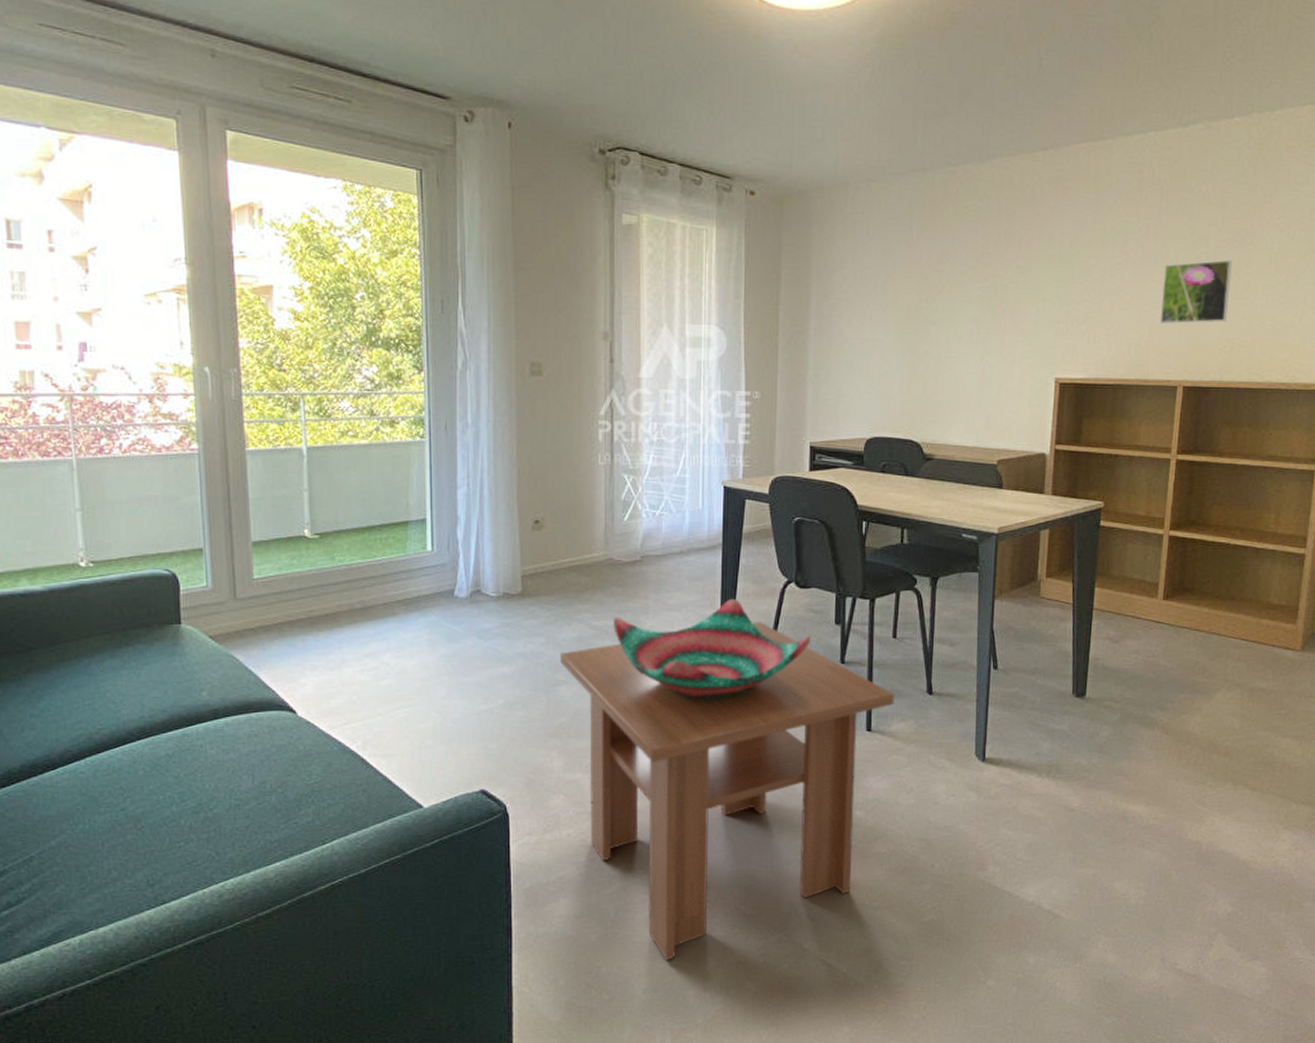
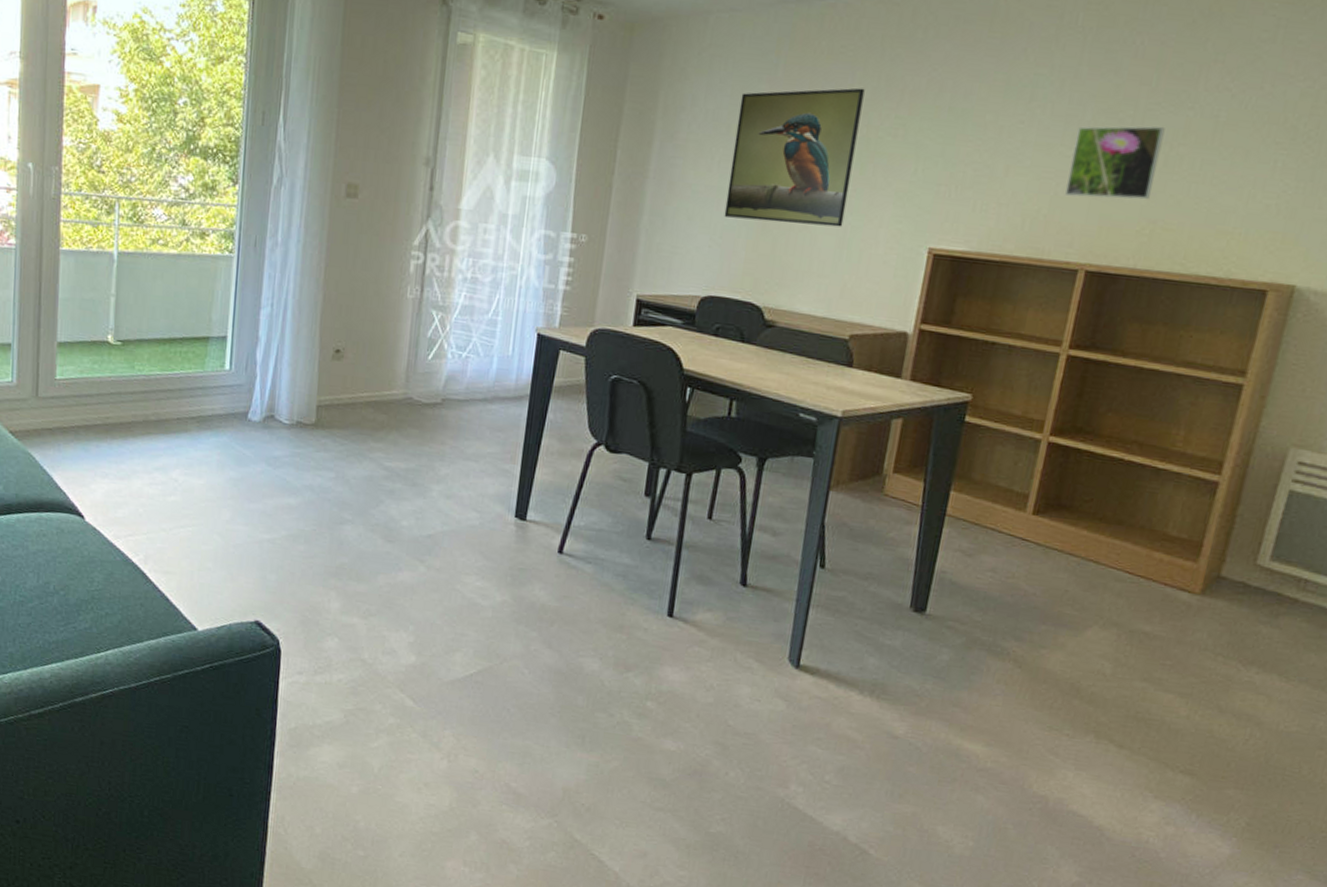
coffee table: present [560,622,895,960] -> none [348,483,704,827]
decorative bowl: present [613,599,811,701] -> none [406,455,617,561]
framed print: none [879,243,988,367] -> present [724,87,865,227]

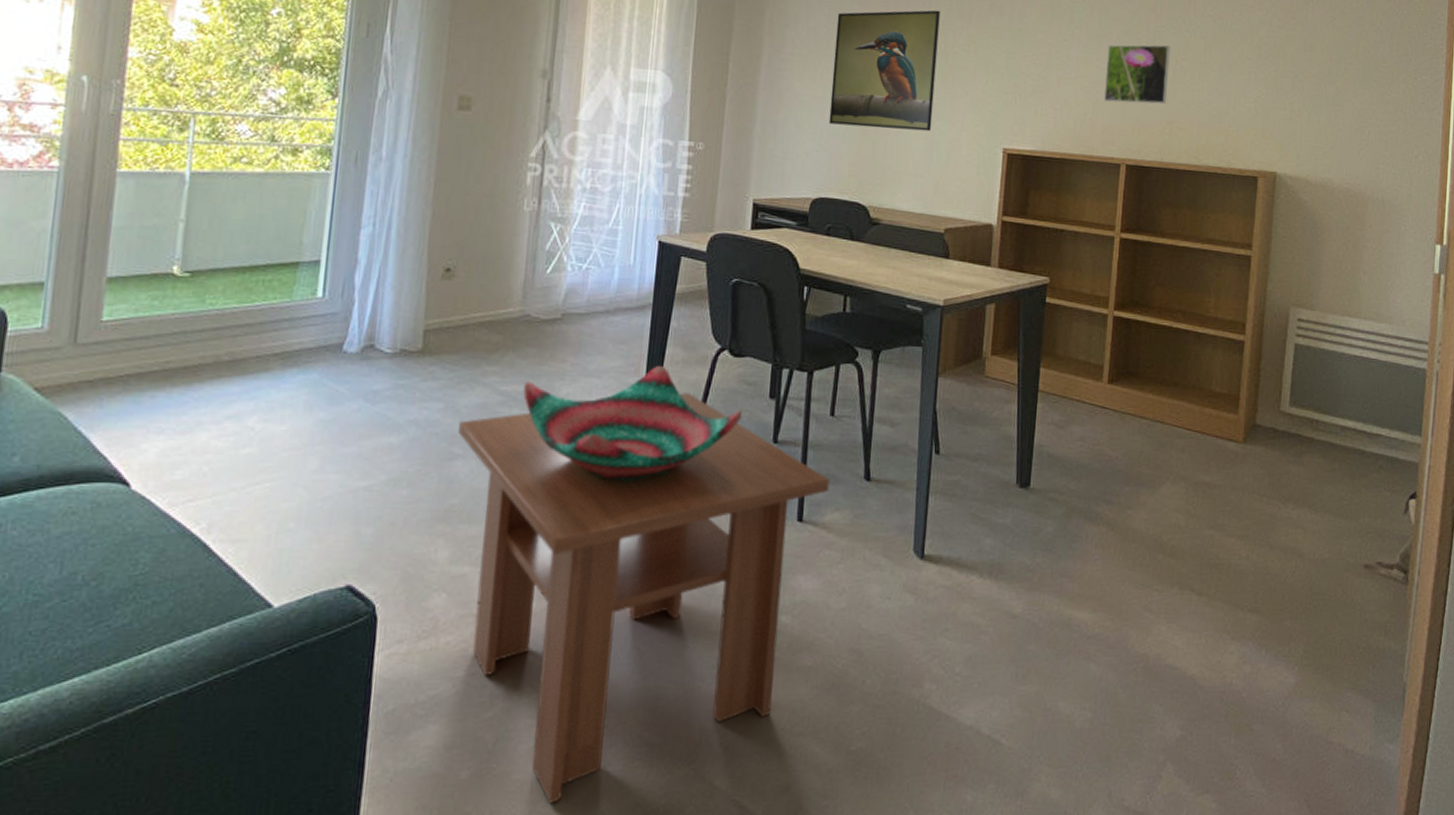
coffee table: none [348,483,704,827] -> present [458,393,830,803]
decorative bowl: none [406,455,617,561] -> present [523,366,743,482]

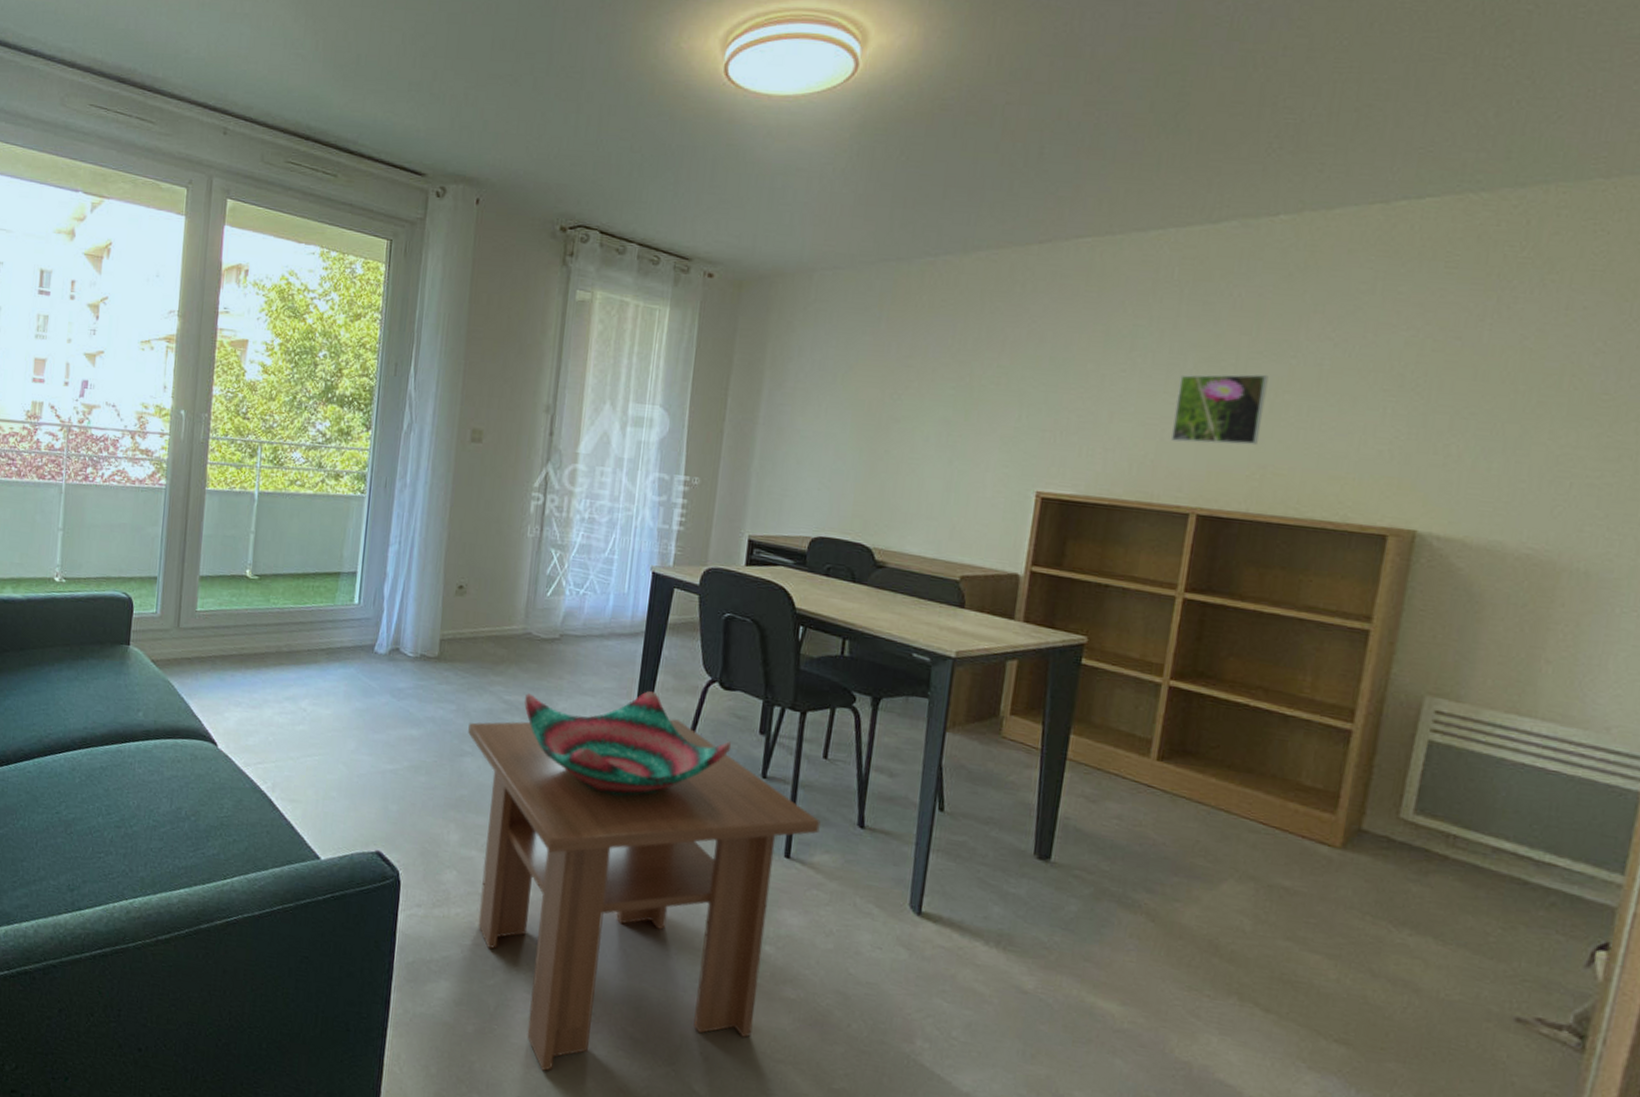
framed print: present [828,10,940,132] -> none [832,339,966,471]

